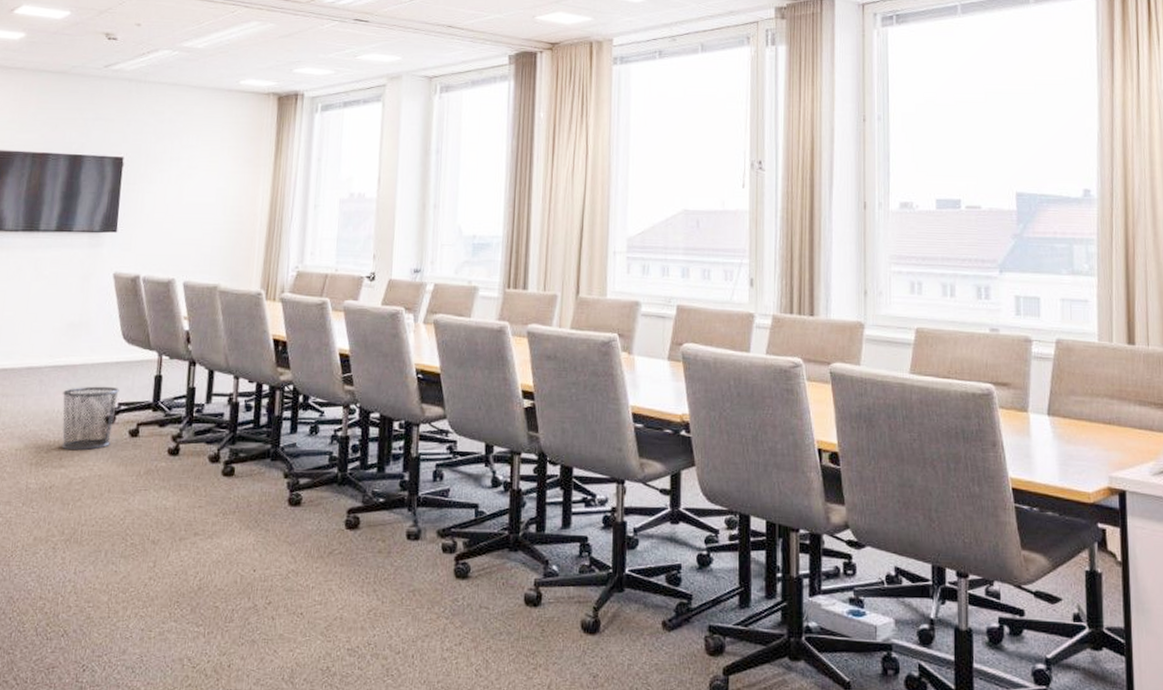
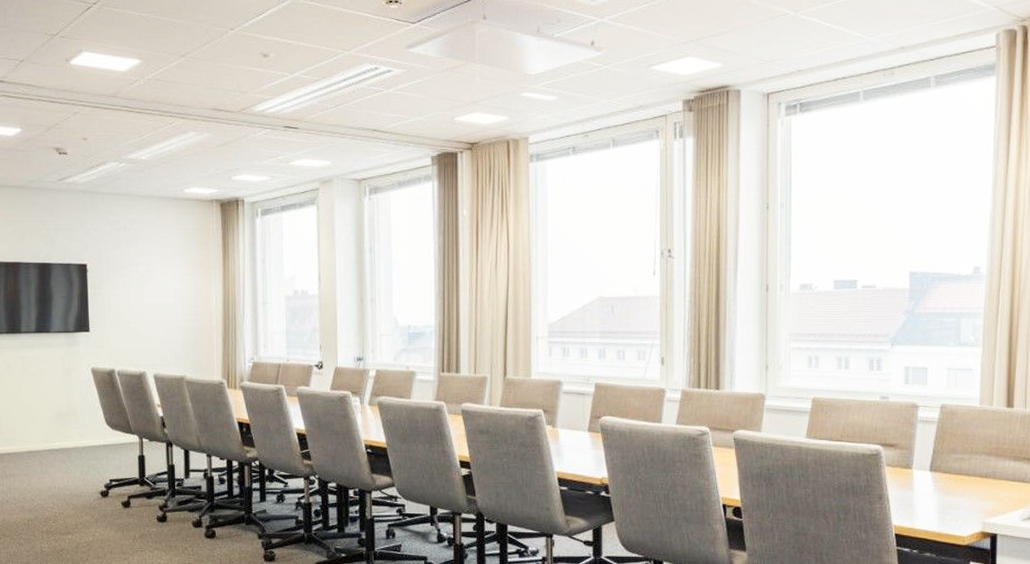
waste bin: present [61,386,119,451] -> none [60,466,109,520]

